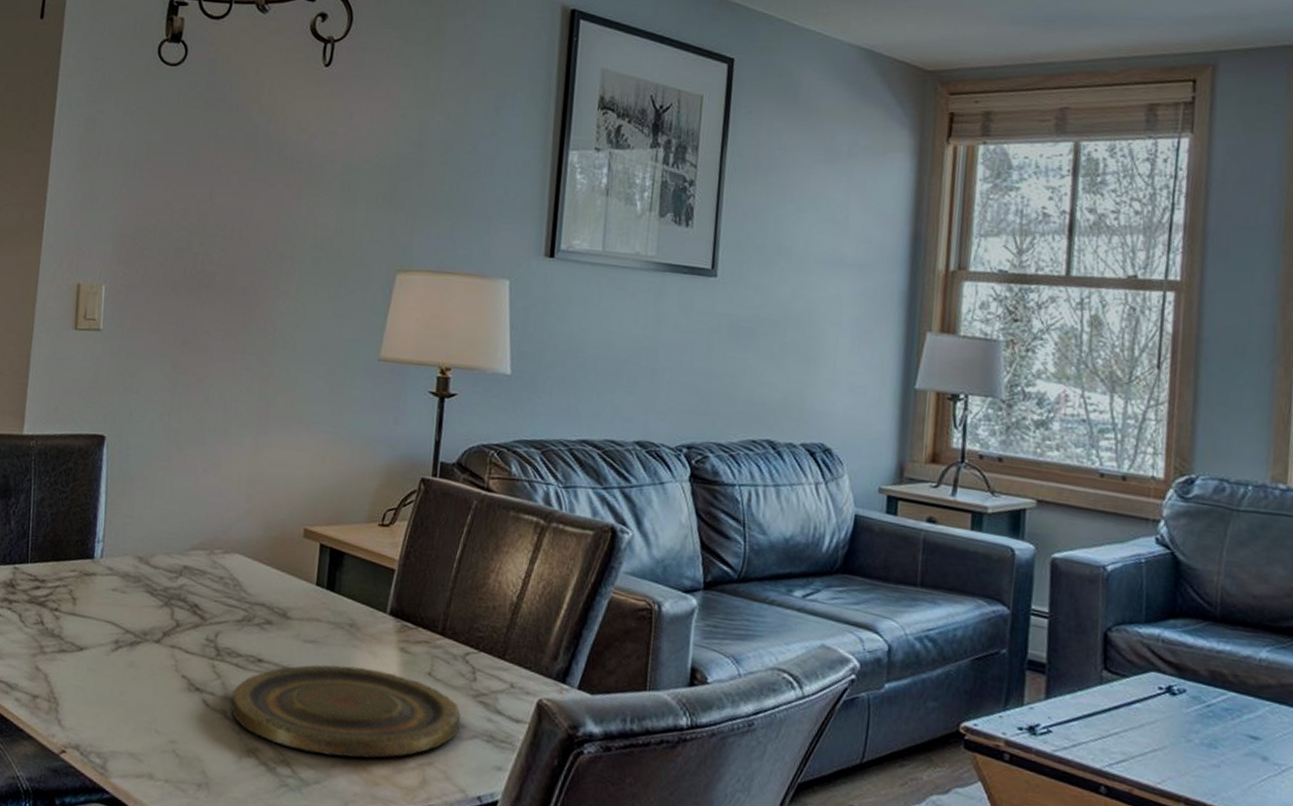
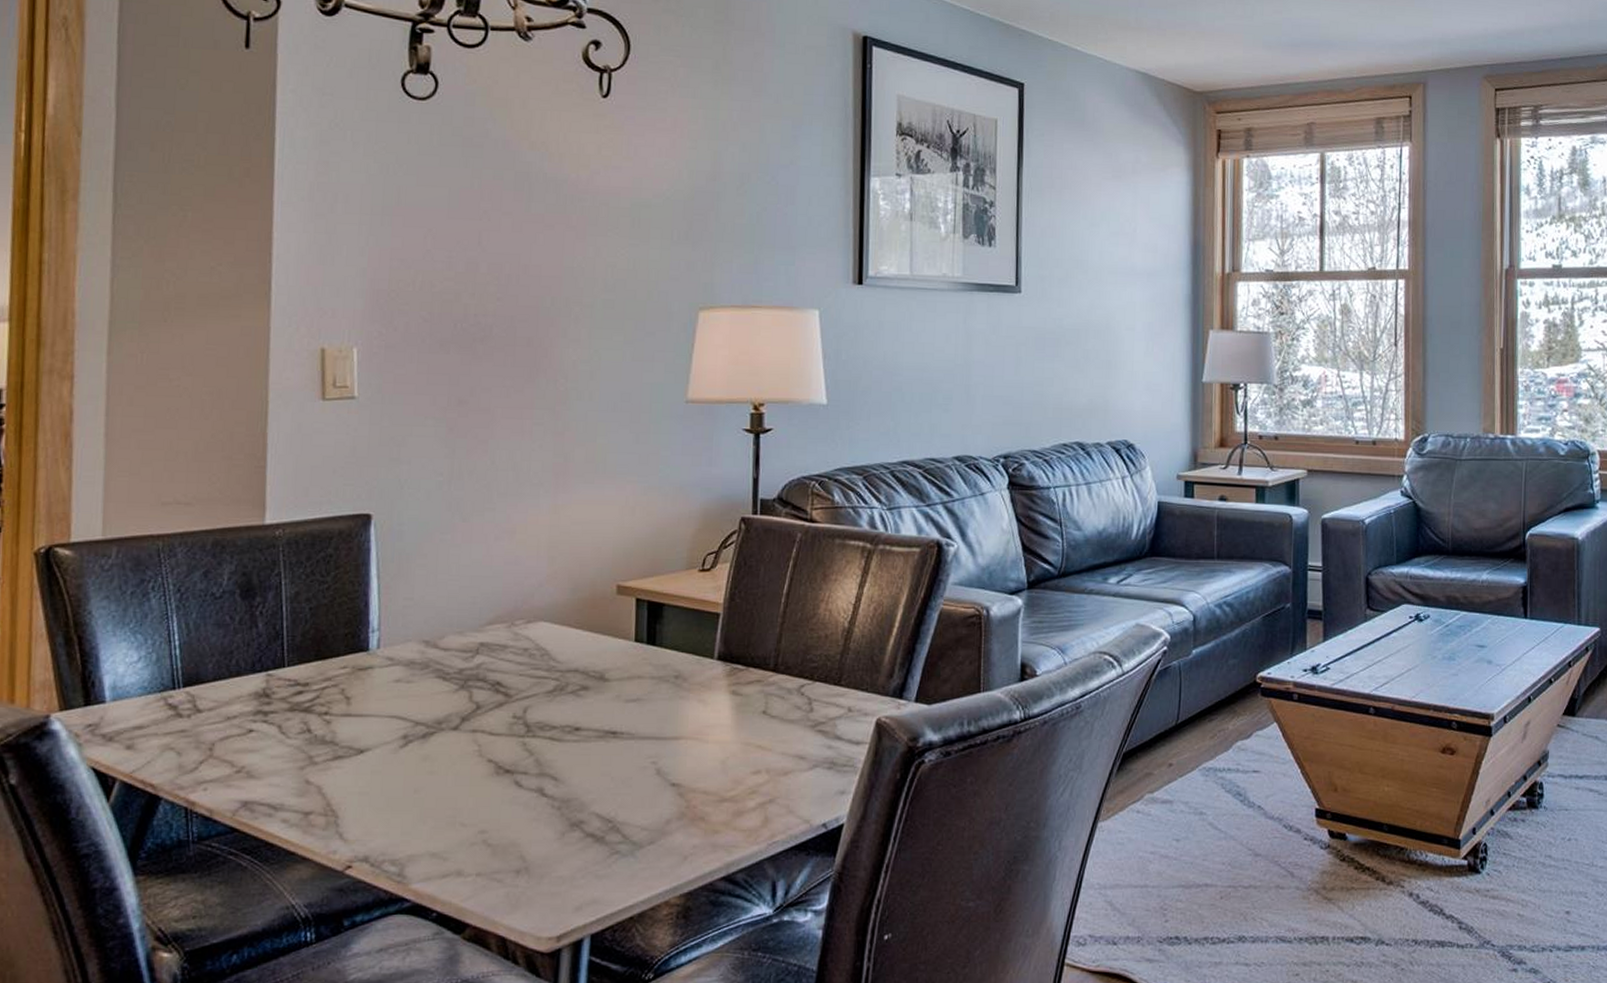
plate: present [230,664,461,758] -> none [547,717,800,814]

